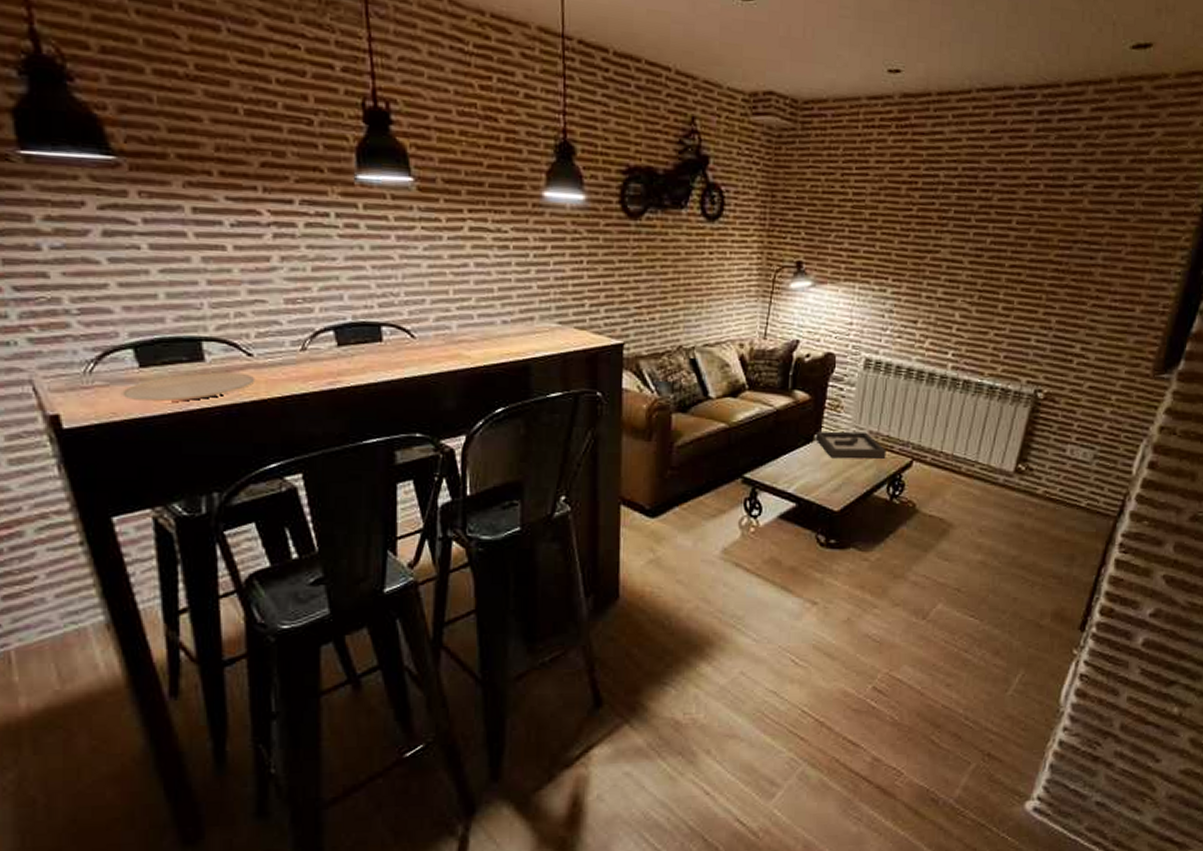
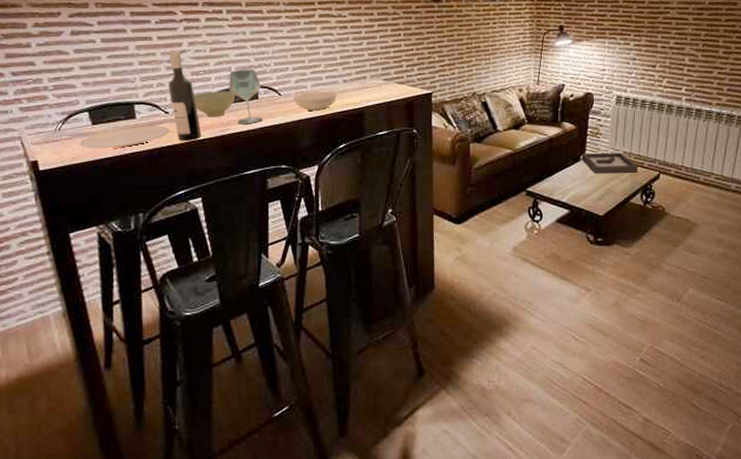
bottle: none [250,267,302,397] -> present [168,50,202,142]
bowl: none [289,327,350,364] -> present [194,91,236,117]
wine glass: none [340,298,388,376] -> present [229,69,262,124]
bowl: none [432,334,494,363] -> present [293,91,337,112]

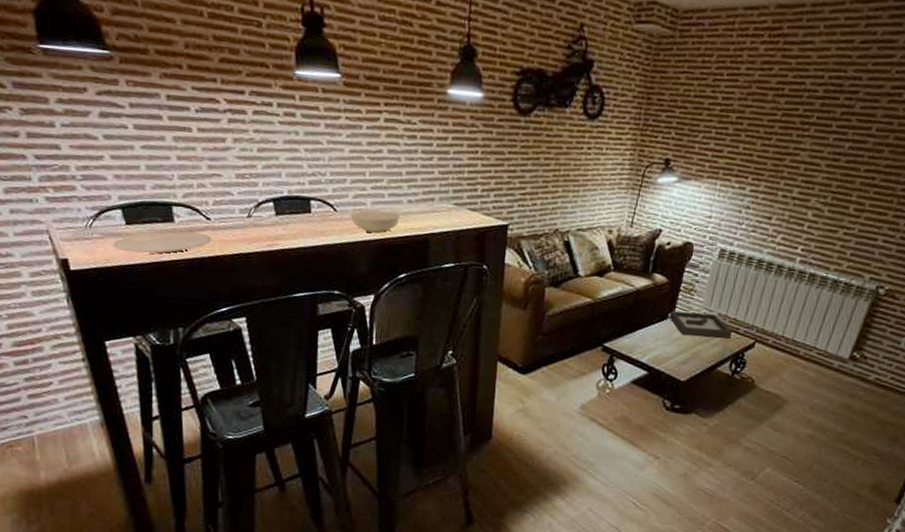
bottle: present [168,50,202,142] -> none [210,146,248,255]
bowl: present [194,91,236,117] -> none [239,198,285,230]
wine glass: present [229,69,262,124] -> none [278,176,315,241]

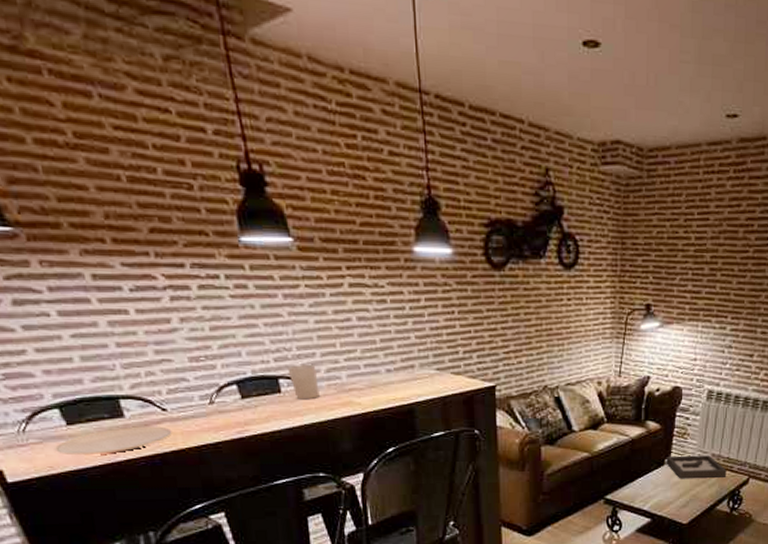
candle holder: none [319,189,345,222] -> present [287,365,320,400]
bowl: present [350,210,401,234] -> none [325,383,380,409]

